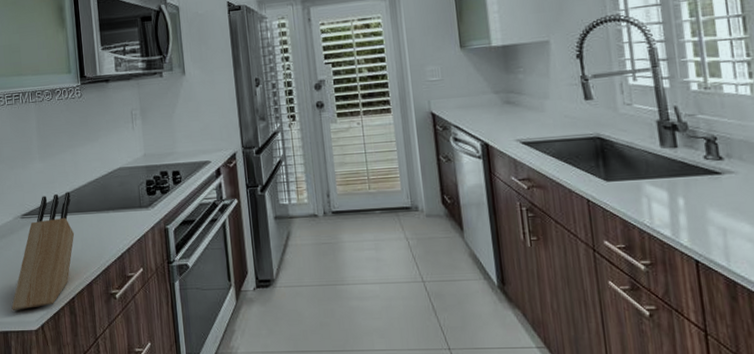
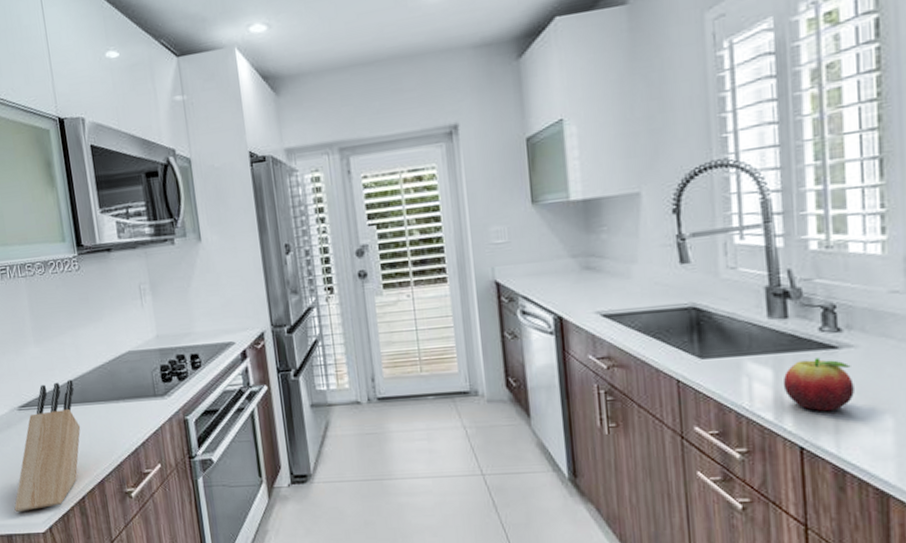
fruit: none [676,182,738,228] -> present [782,358,854,411]

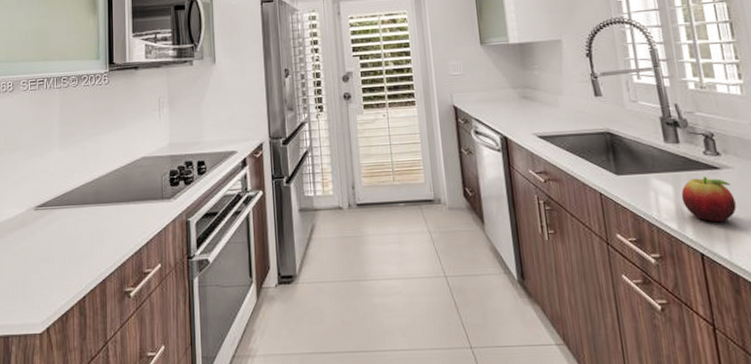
knife block: present [14,379,81,513] -> none [16,182,91,313]

